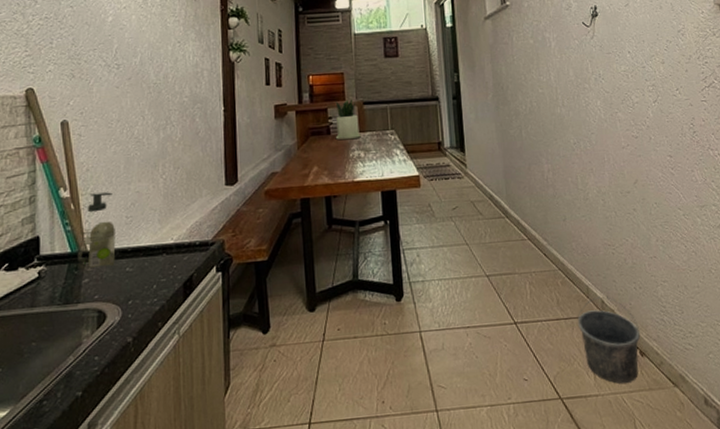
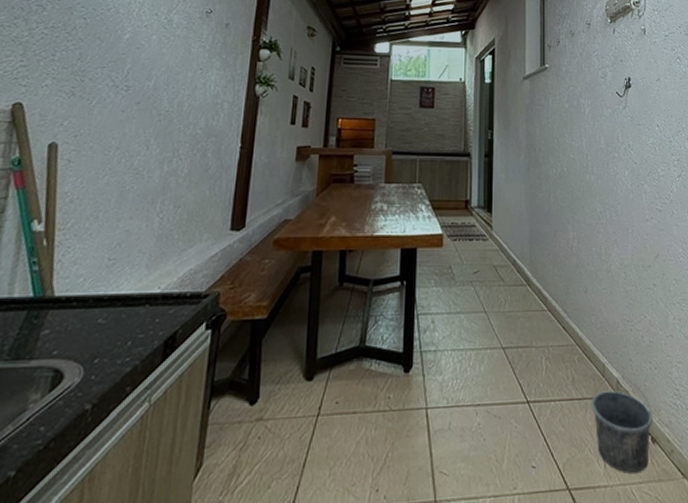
soap dispenser: present [77,192,116,270] -> none [38,229,96,319]
planter: present [335,99,361,141] -> none [358,147,386,190]

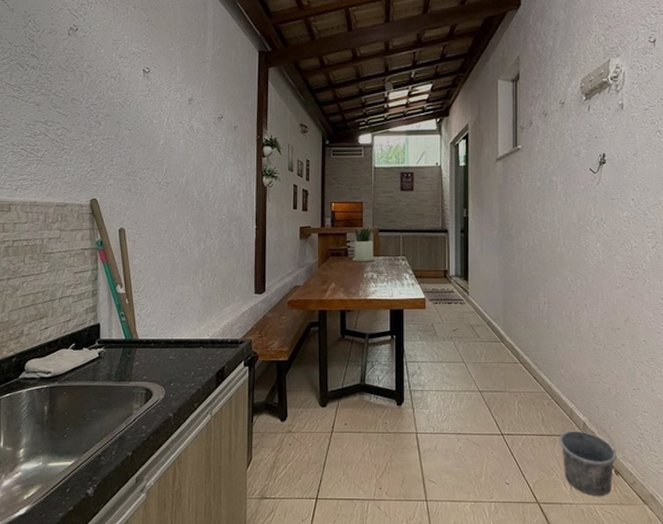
planter: none [358,147,386,190] -> present [352,226,375,262]

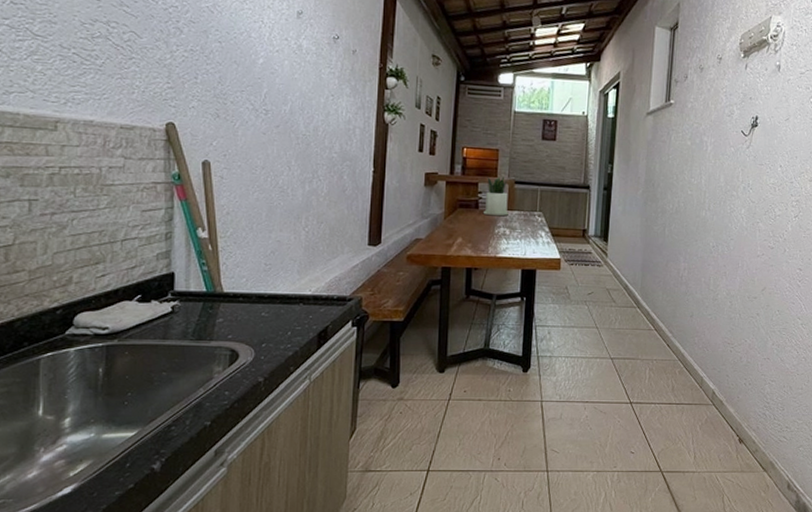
bucket: present [559,419,616,496] -> none [687,387,742,464]

